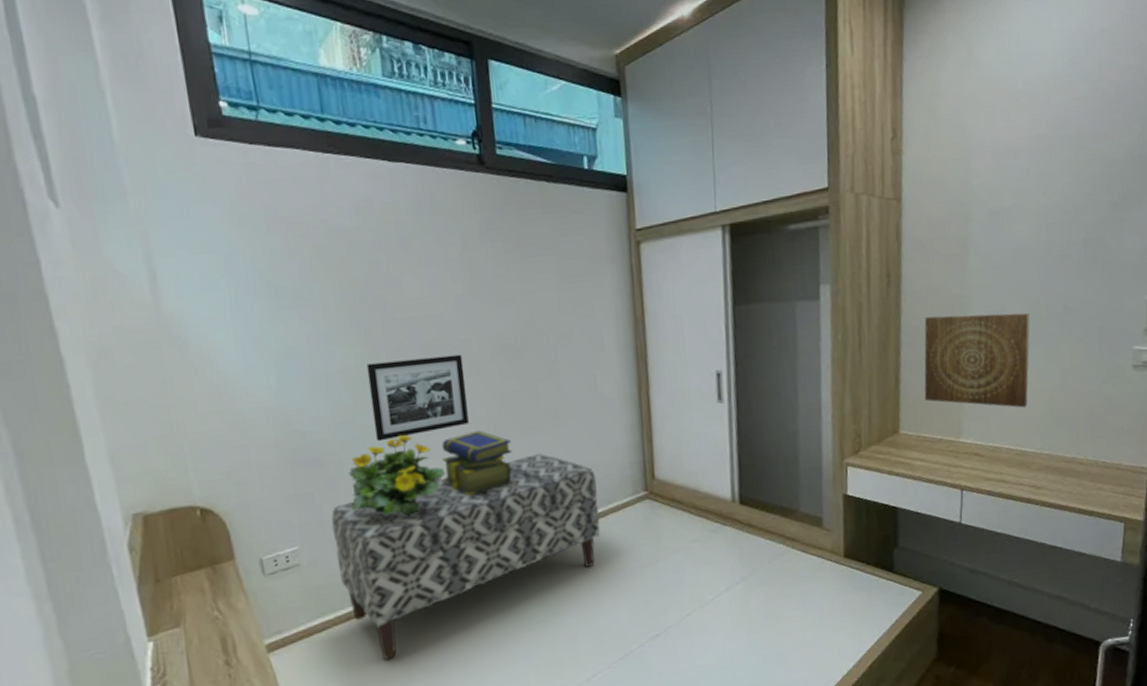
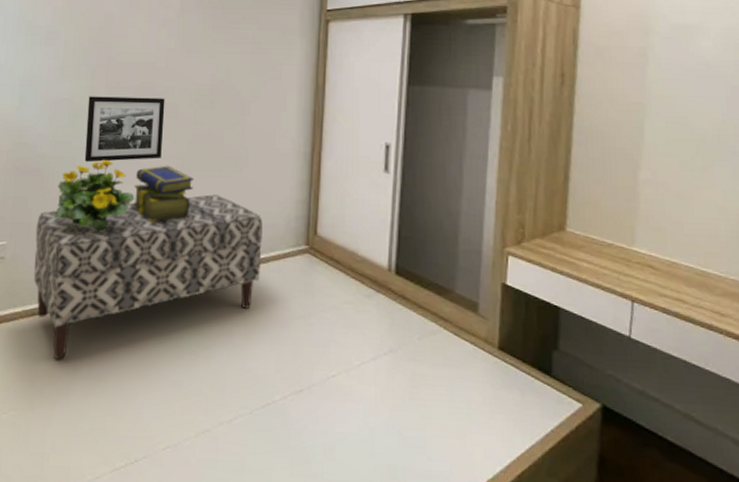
wall art: present [924,312,1031,408] -> none [594,120,716,226]

